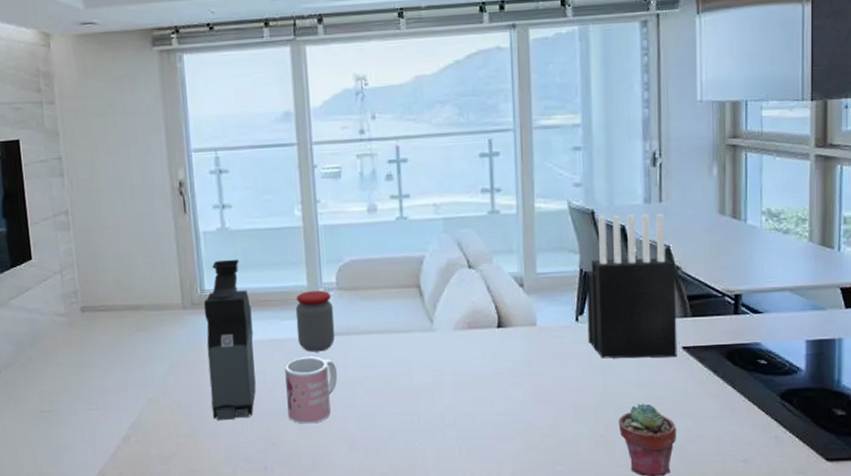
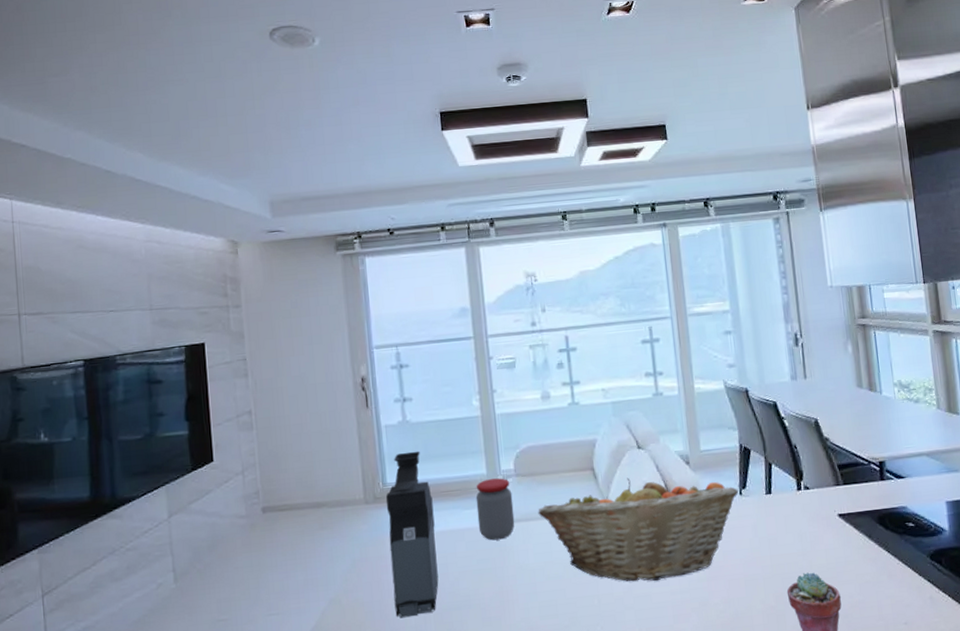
mug: present [285,357,338,424] -> none [466,545,519,616]
fruit basket: none [359,297,574,402] -> present [538,477,738,582]
knife block: present [586,213,677,359] -> none [745,388,834,530]

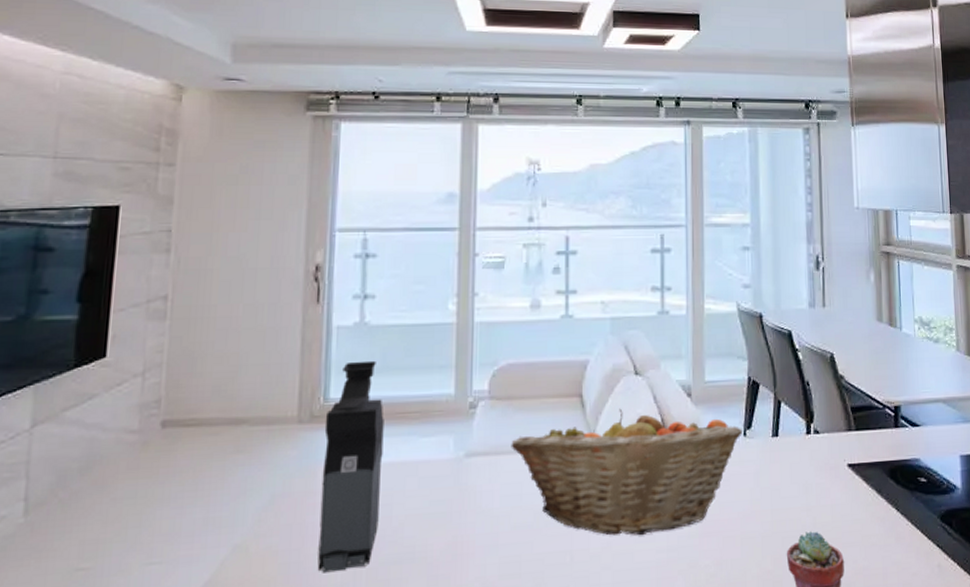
jar: present [475,478,515,541] -> none [436,400,483,477]

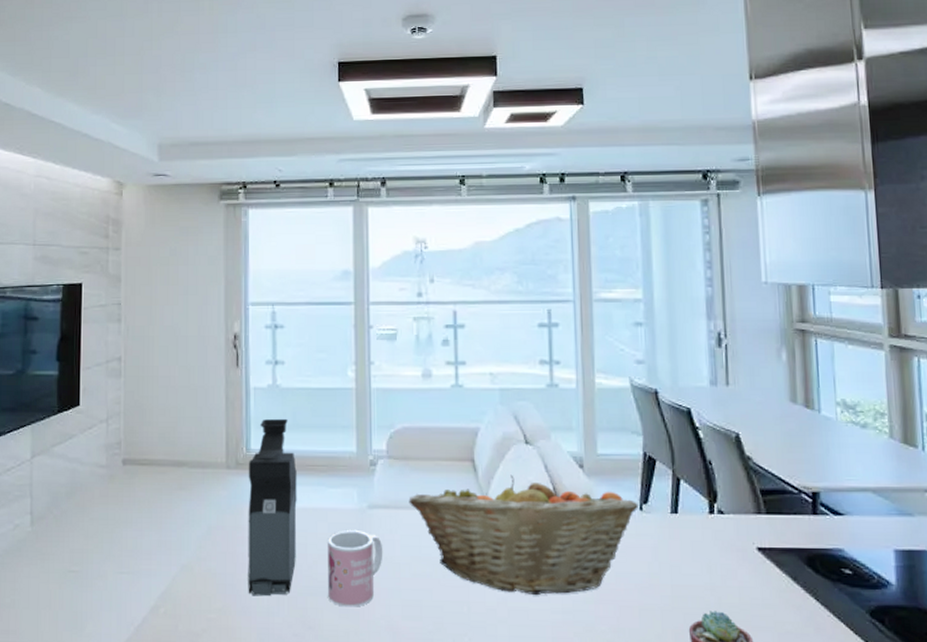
mug: none [415,483,481,573] -> present [328,530,383,607]

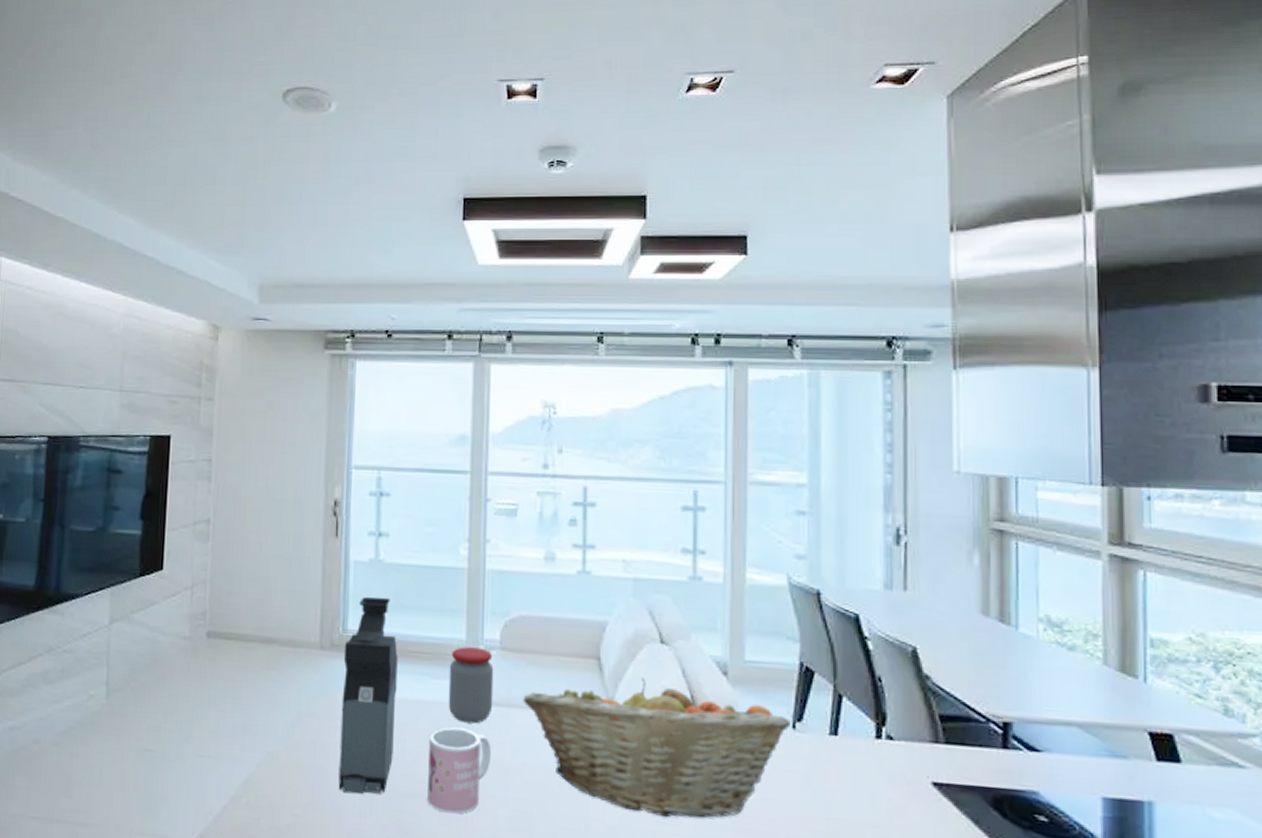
jar: none [342,458,383,526] -> present [448,647,494,724]

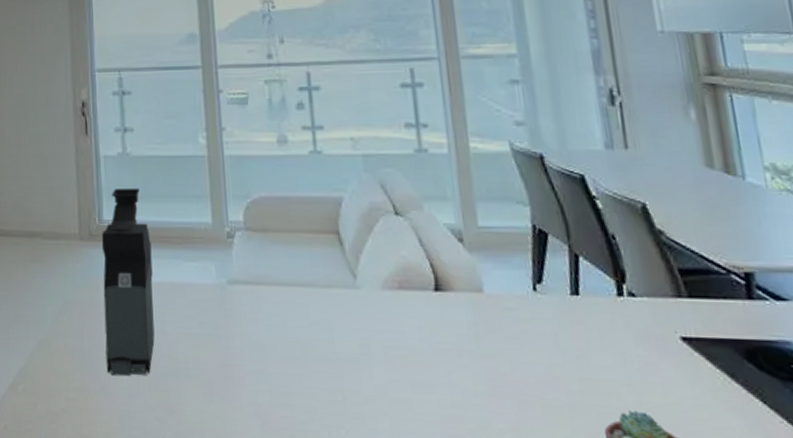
mug: present [427,727,492,814] -> none [187,307,247,391]
jar: present [448,647,494,724] -> none [199,230,243,303]
fruit basket: present [523,677,791,818] -> none [270,249,531,386]

